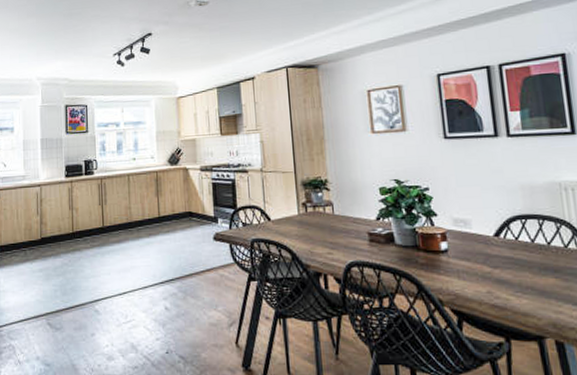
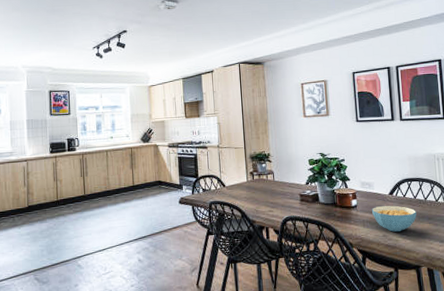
cereal bowl: none [468,251,536,287] -> present [371,205,417,232]

